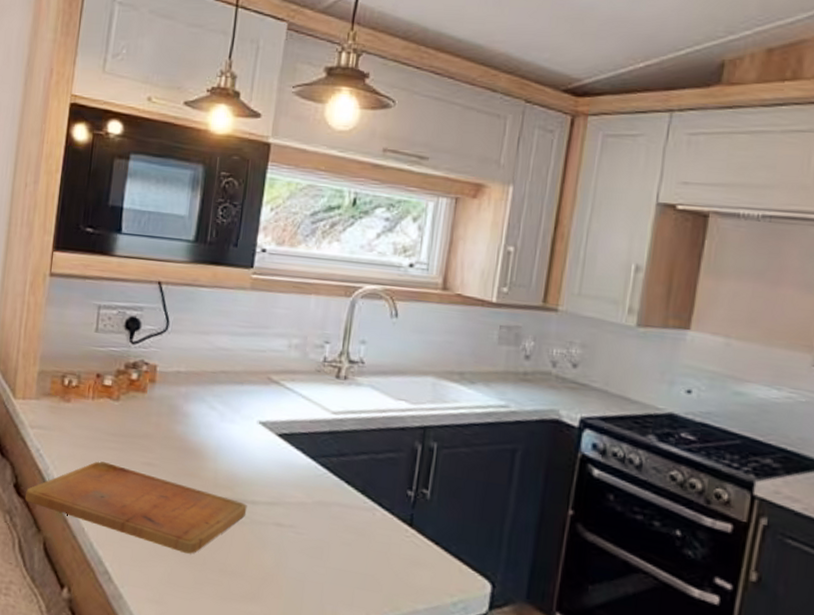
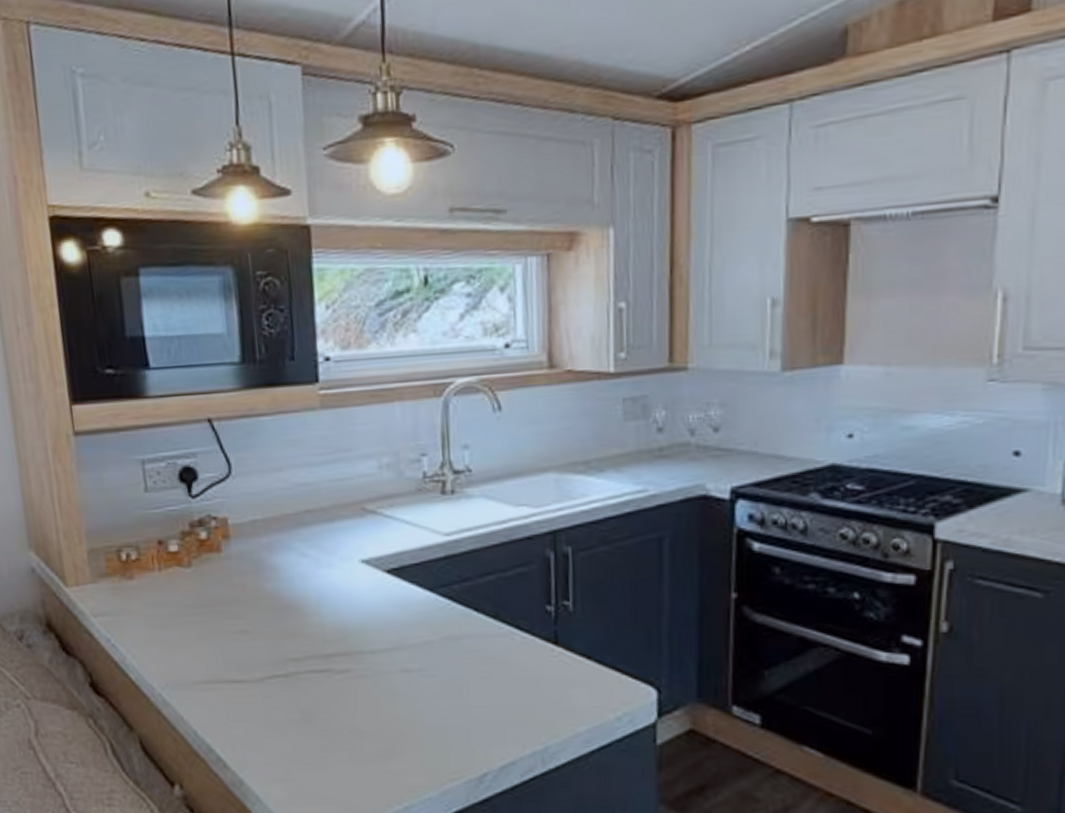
cutting board: present [25,461,247,554] -> none [105,639,367,722]

